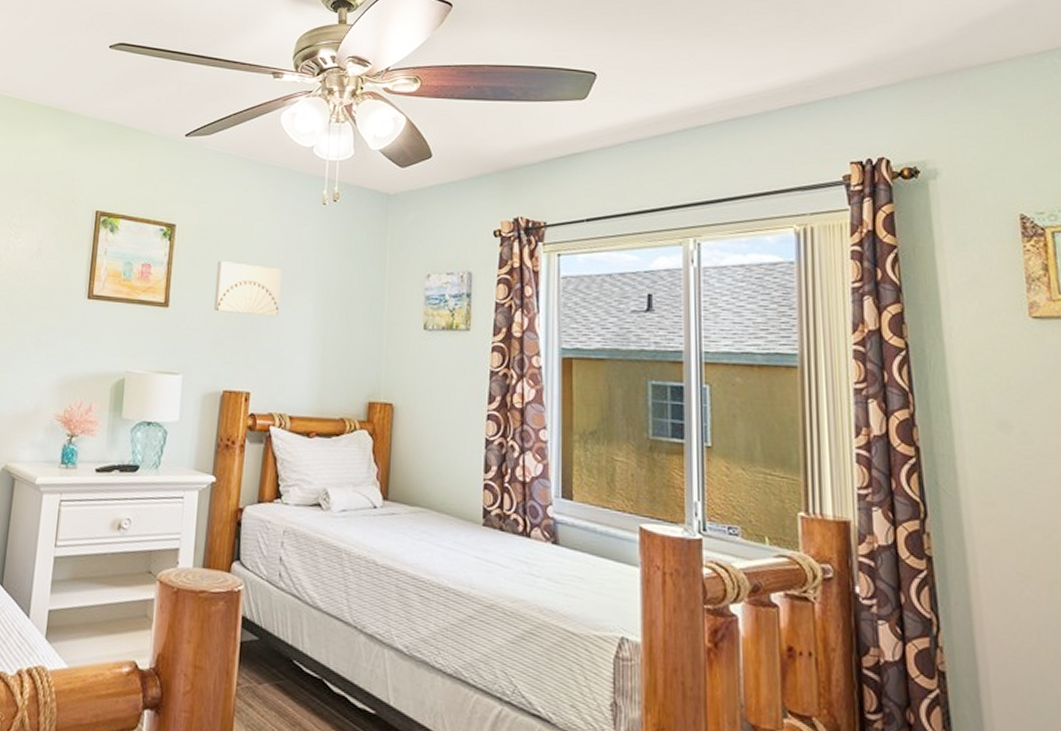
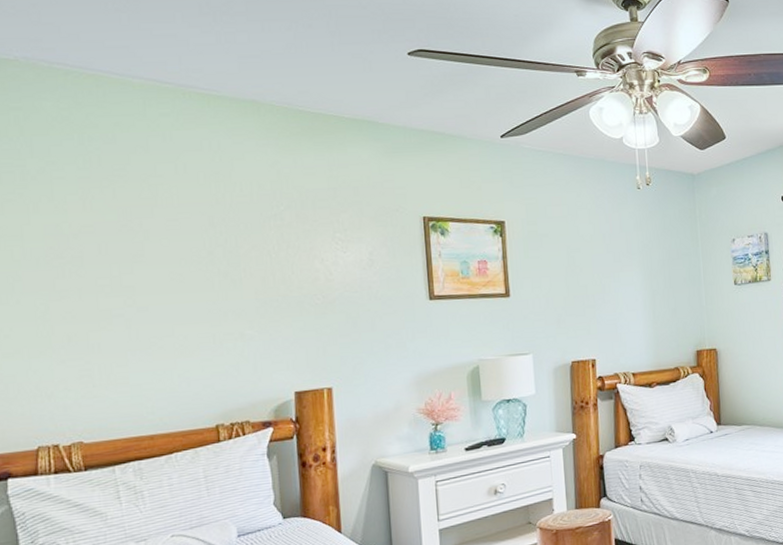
wall art: present [213,261,282,317] -> none [550,249,612,295]

